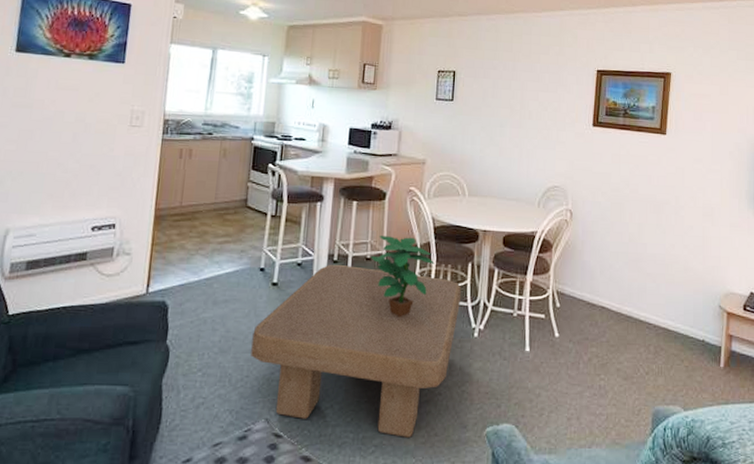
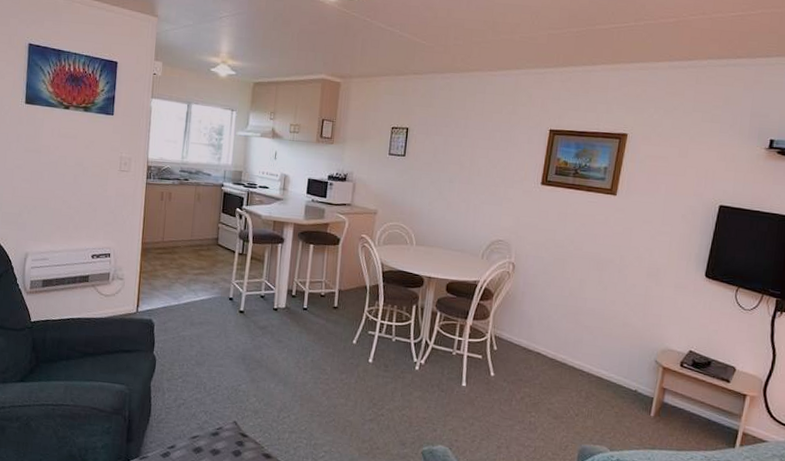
coffee table: present [251,264,462,438] -> none [222,298,406,448]
potted plant: present [371,236,435,318] -> none [325,276,382,348]

